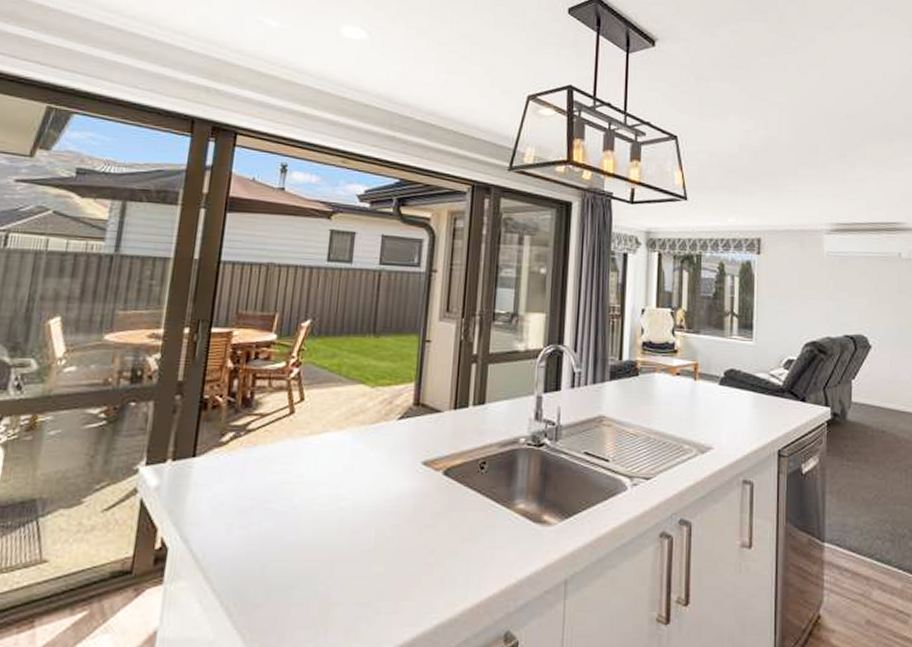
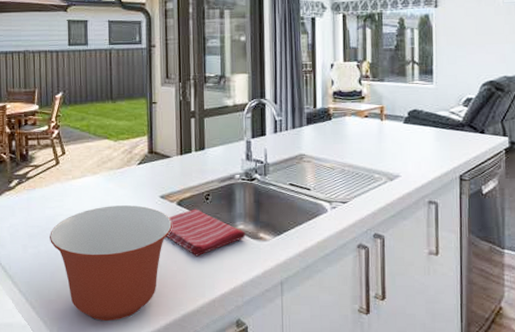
mixing bowl: none [266,472,434,636] -> present [50,205,172,322]
dish towel: none [425,480,527,545] -> present [166,209,246,257]

